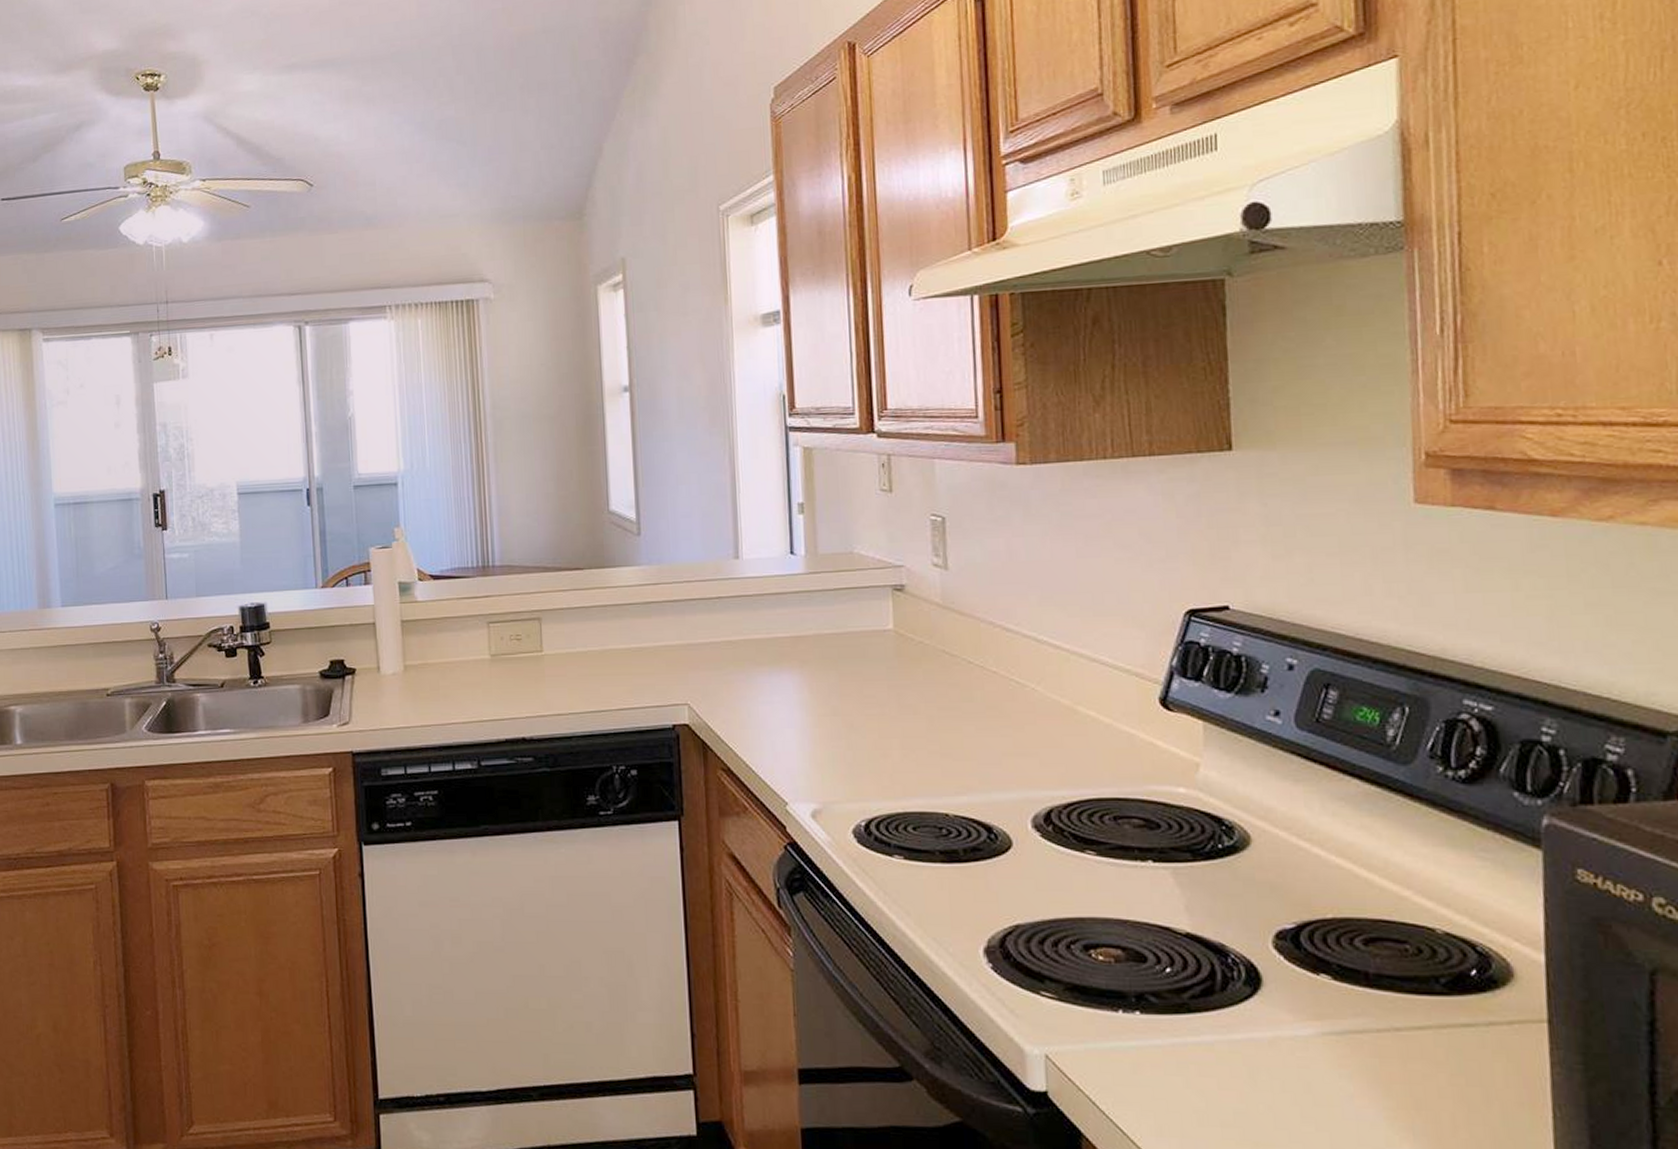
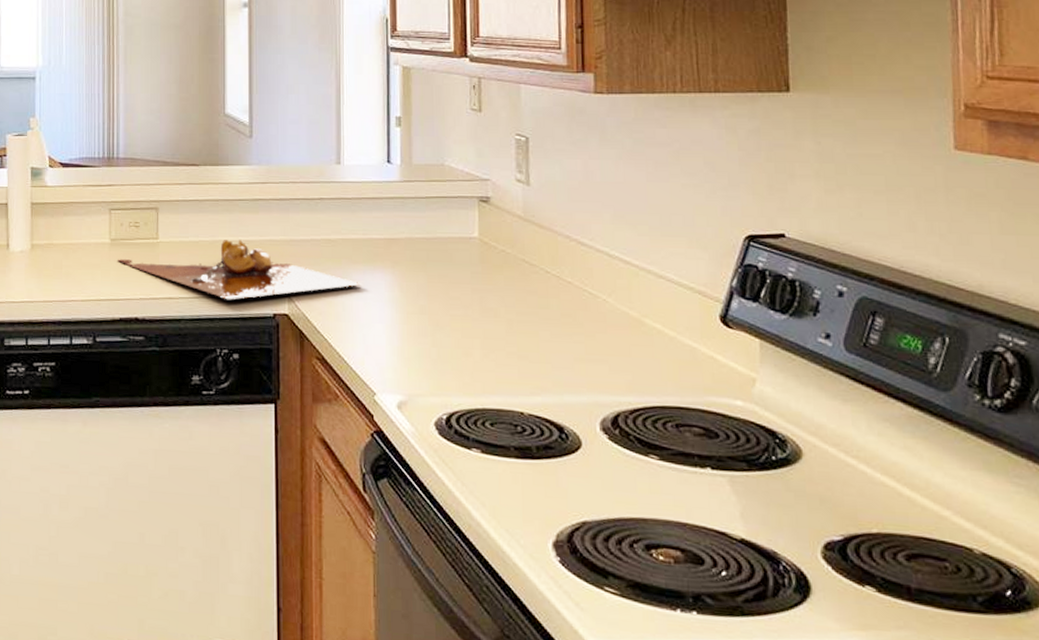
cutting board: none [500,646,768,713] -> present [118,239,362,300]

